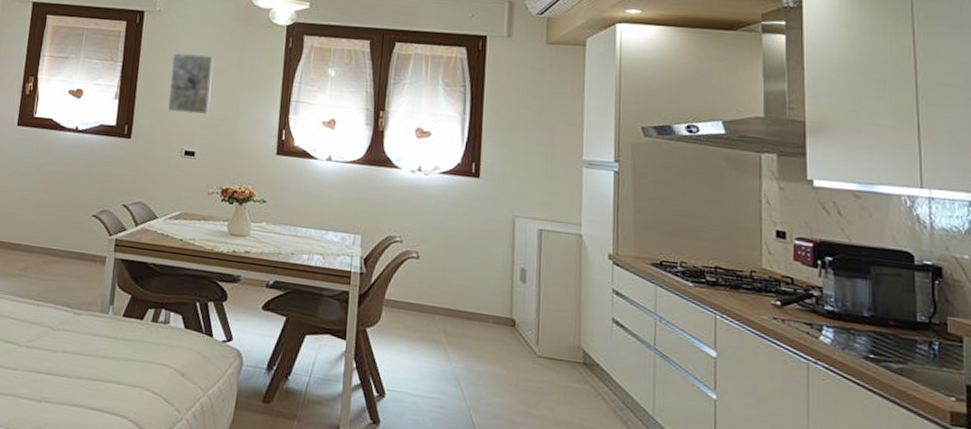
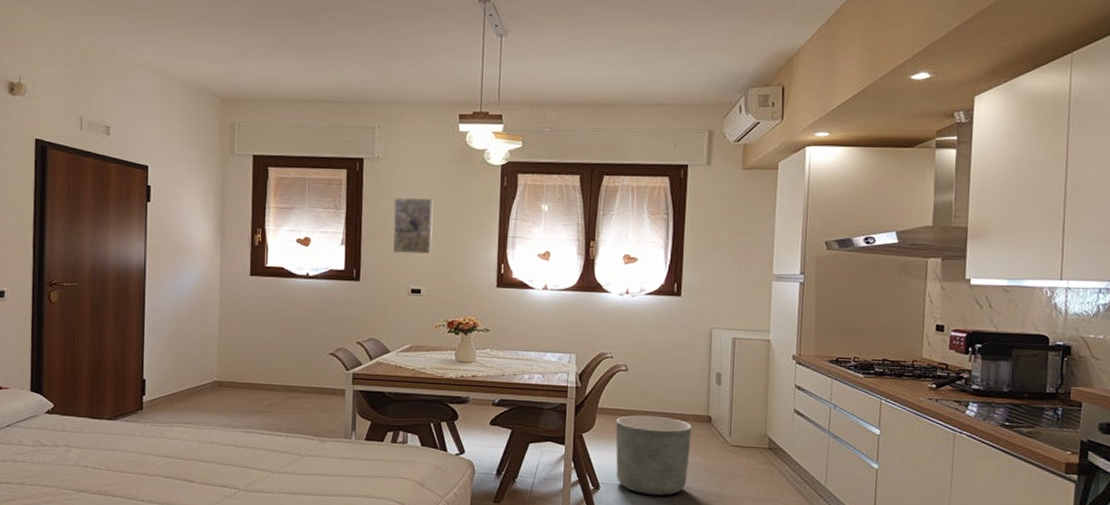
planter: none [404,311,493,412] -> present [615,415,692,496]

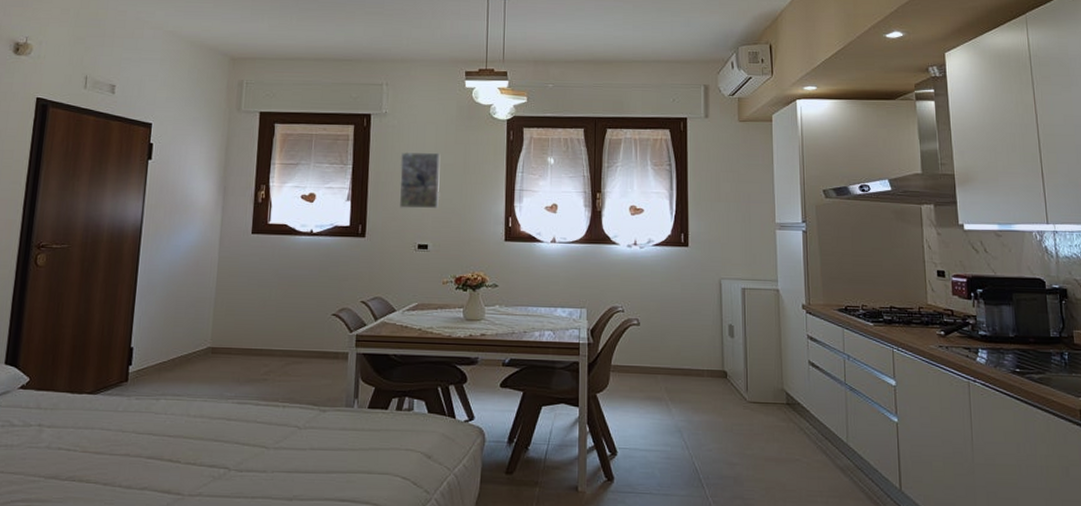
planter: present [615,415,692,496] -> none [631,372,708,460]

